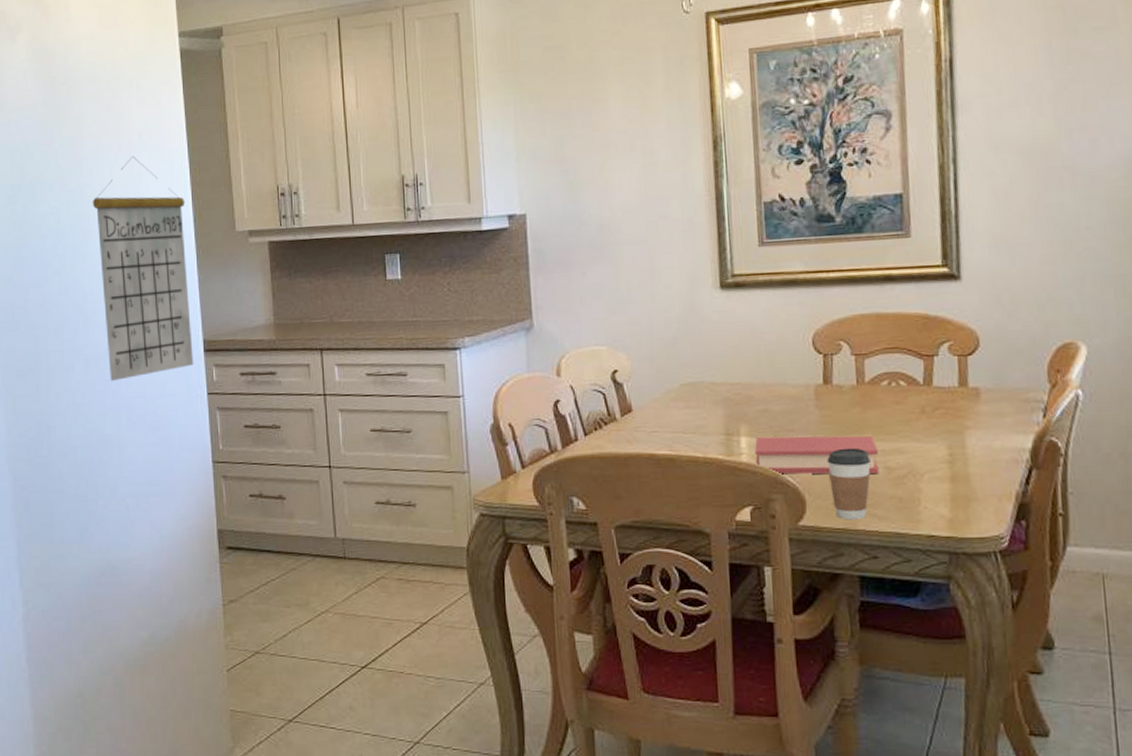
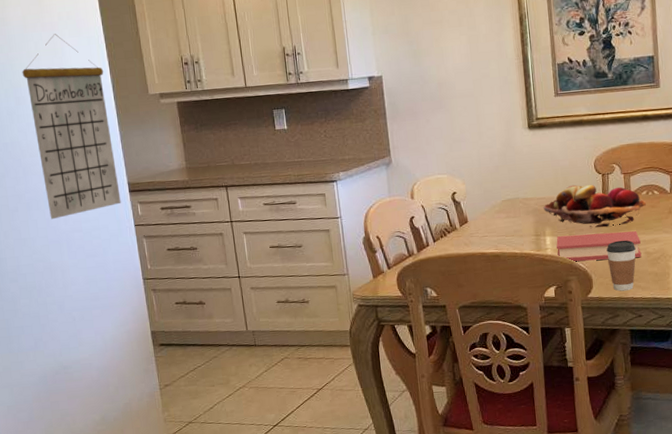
fruit basket: none [738,368,888,429] -> present [543,185,647,228]

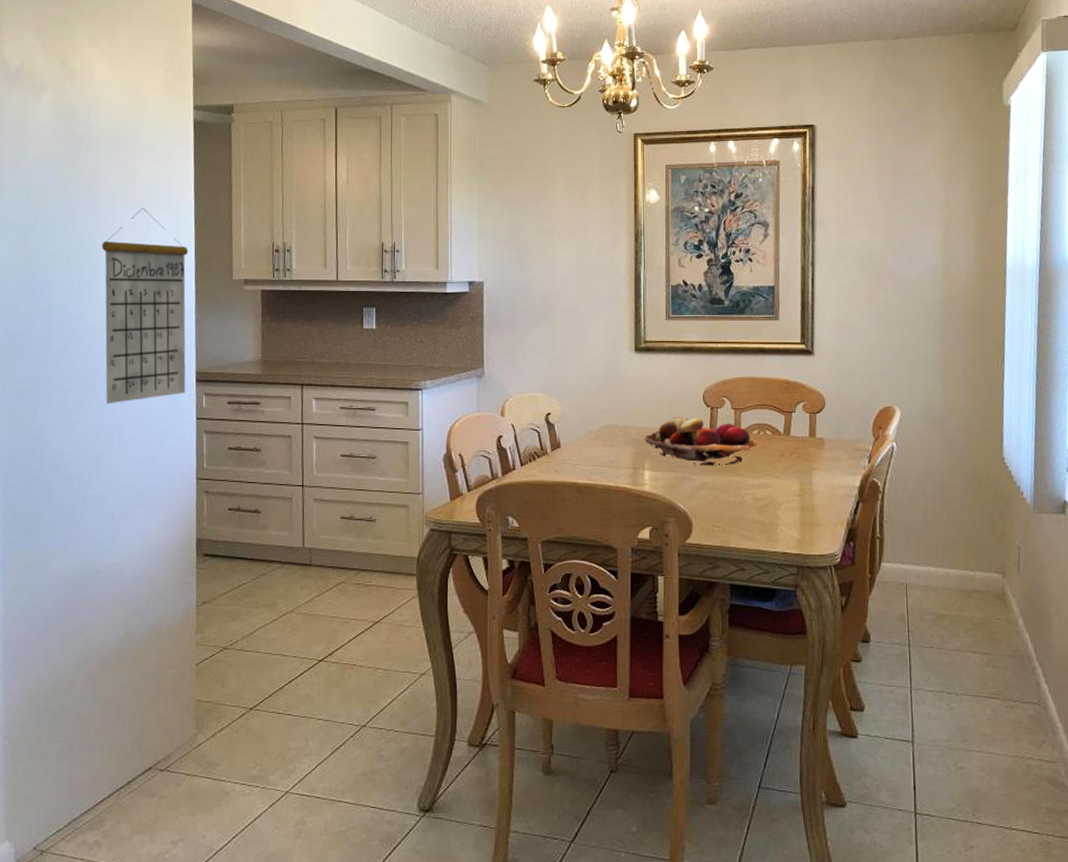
book: present [556,231,642,262] -> none [655,471,748,504]
coffee cup: present [606,240,636,291] -> none [710,482,742,540]

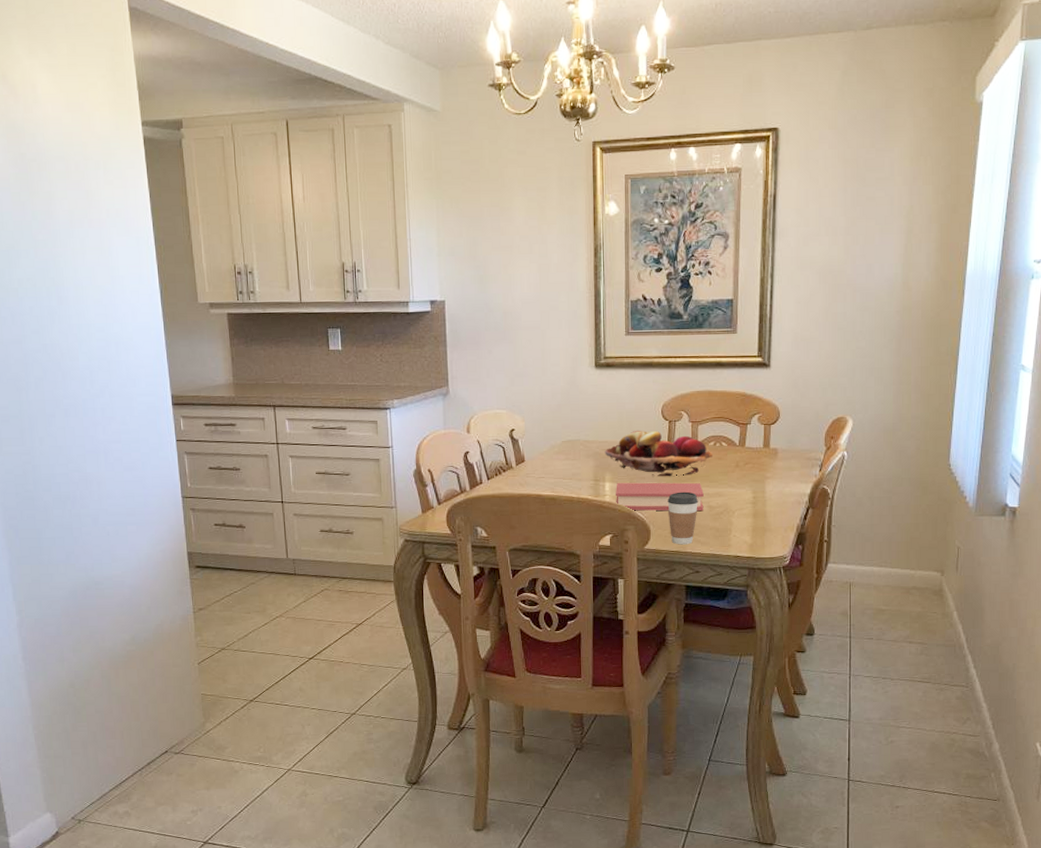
calendar: present [101,208,189,404] -> none [66,231,163,429]
book: none [655,471,748,504] -> present [615,482,704,512]
coffee cup: none [710,482,742,540] -> present [667,491,698,545]

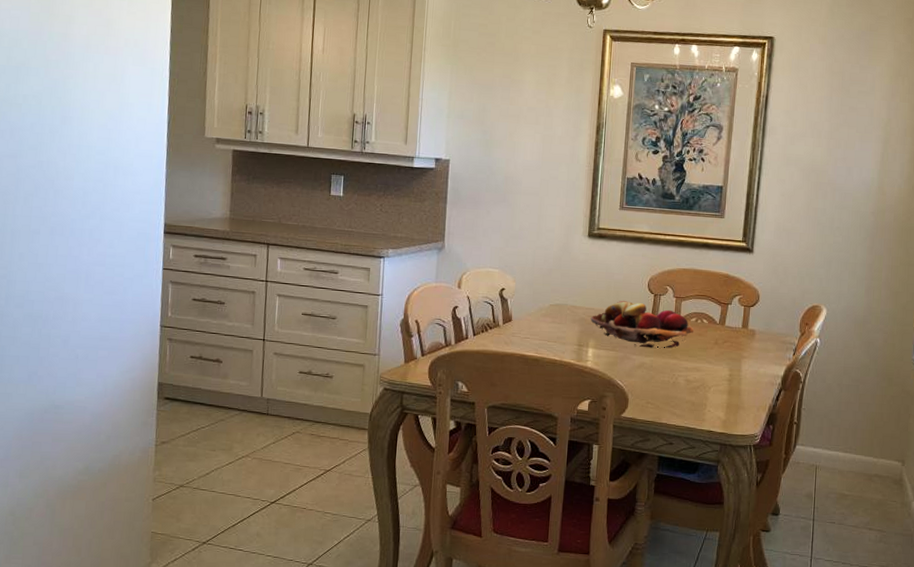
book: present [615,482,704,512] -> none [596,350,683,385]
coffee cup: present [667,491,698,545] -> none [647,363,677,416]

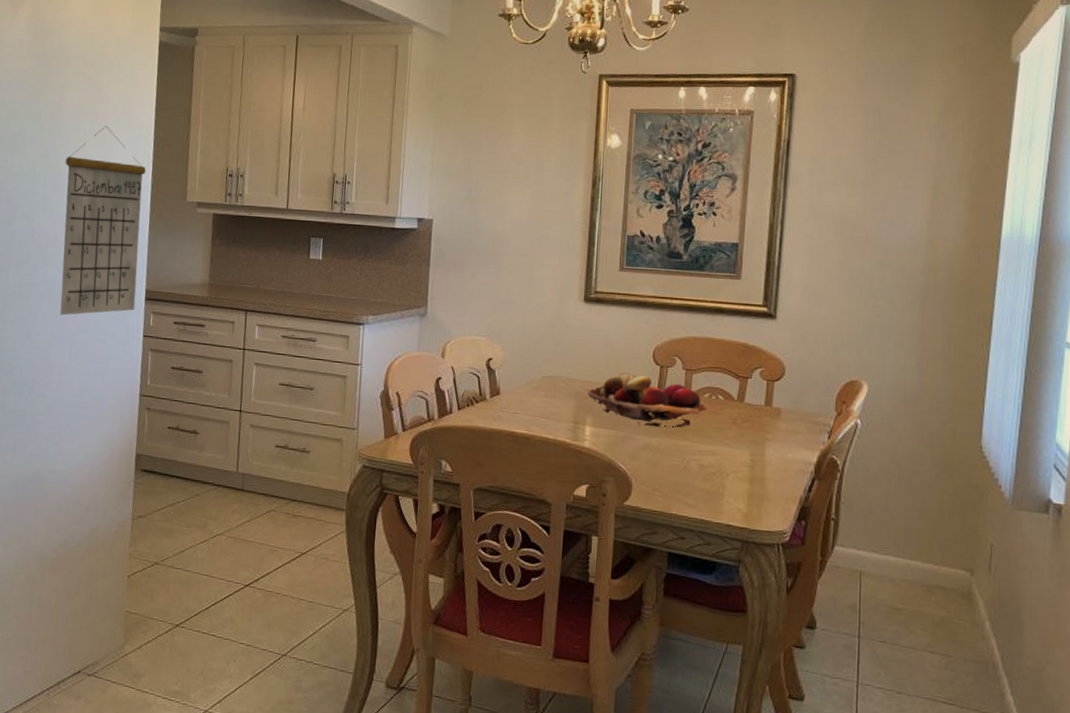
calendar: none [73,59,162,249] -> present [60,126,147,316]

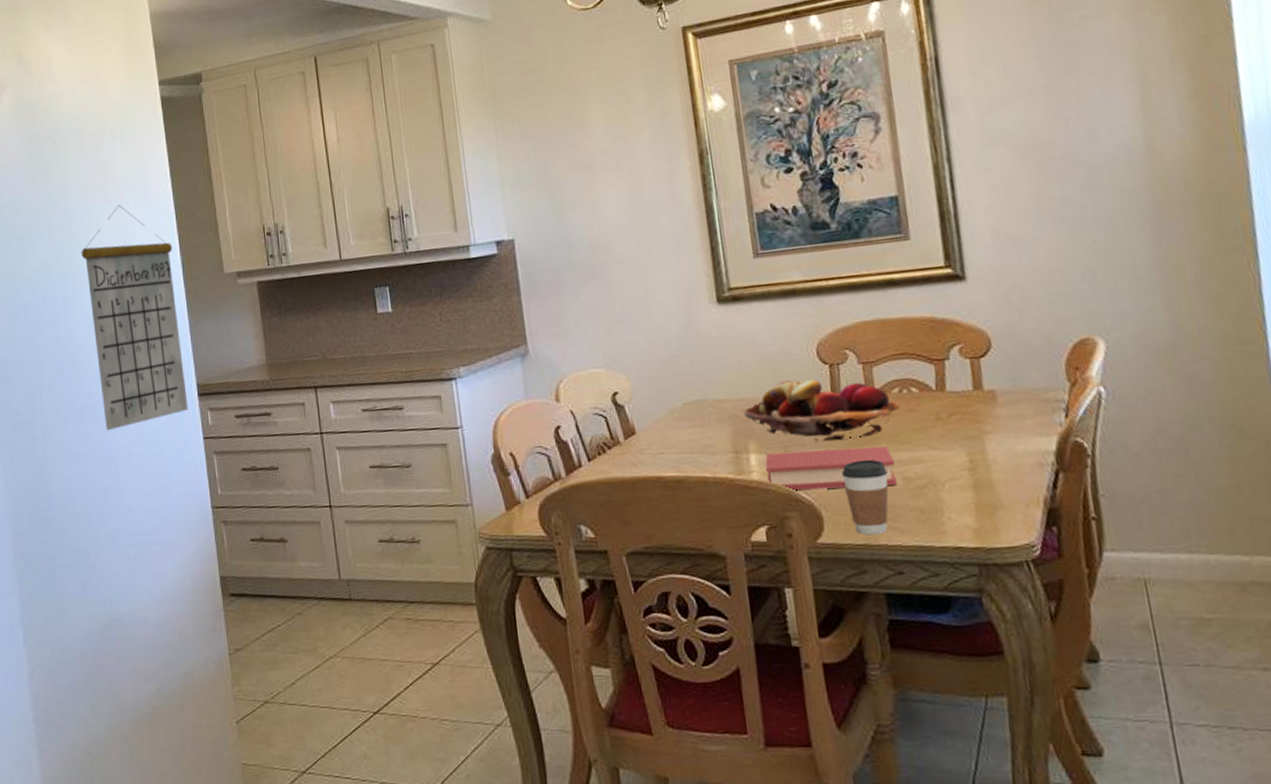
book: none [594,428,695,470] -> present [765,446,898,491]
coffee cup: none [653,445,688,506] -> present [841,459,889,536]

